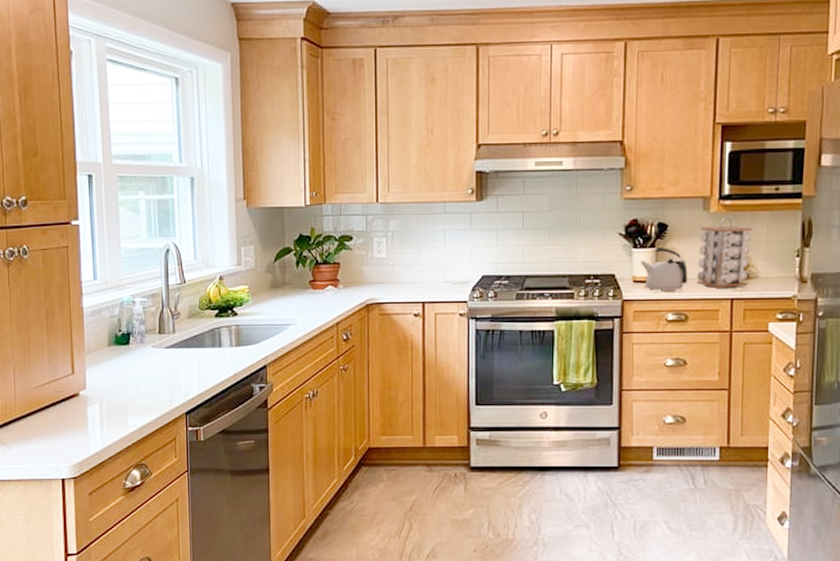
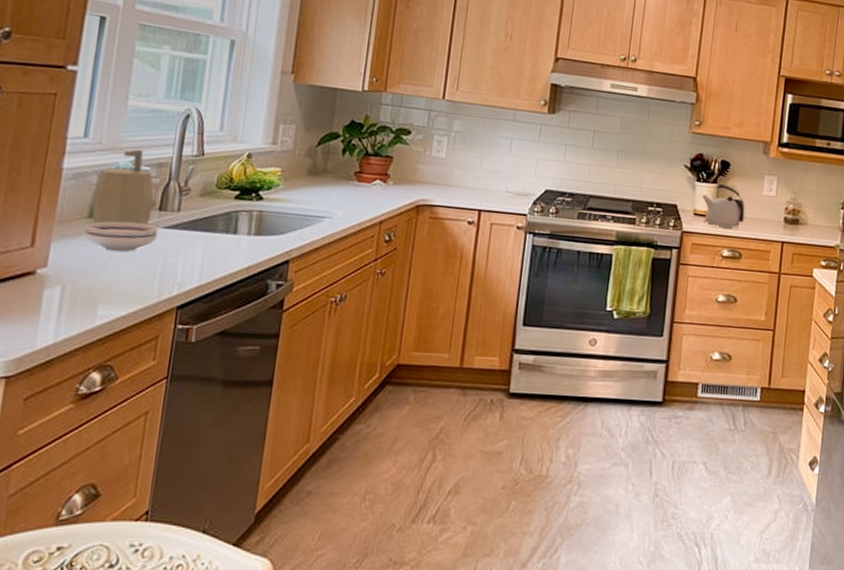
soap dispenser: none [108,284,154,350] -> present [91,149,154,226]
bowl: none [108,346,161,372] -> present [85,221,158,252]
spice rack: present [697,216,752,288] -> none [752,163,805,232]

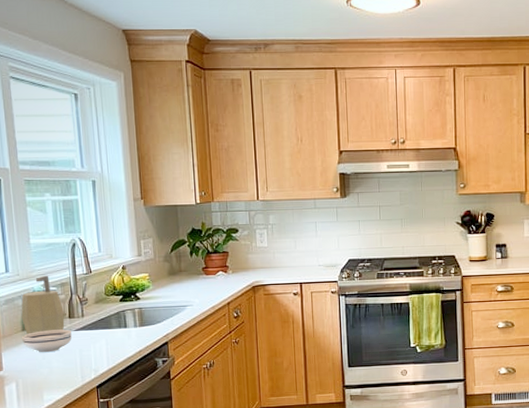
kettle: present [701,184,745,228] -> none [474,233,511,268]

